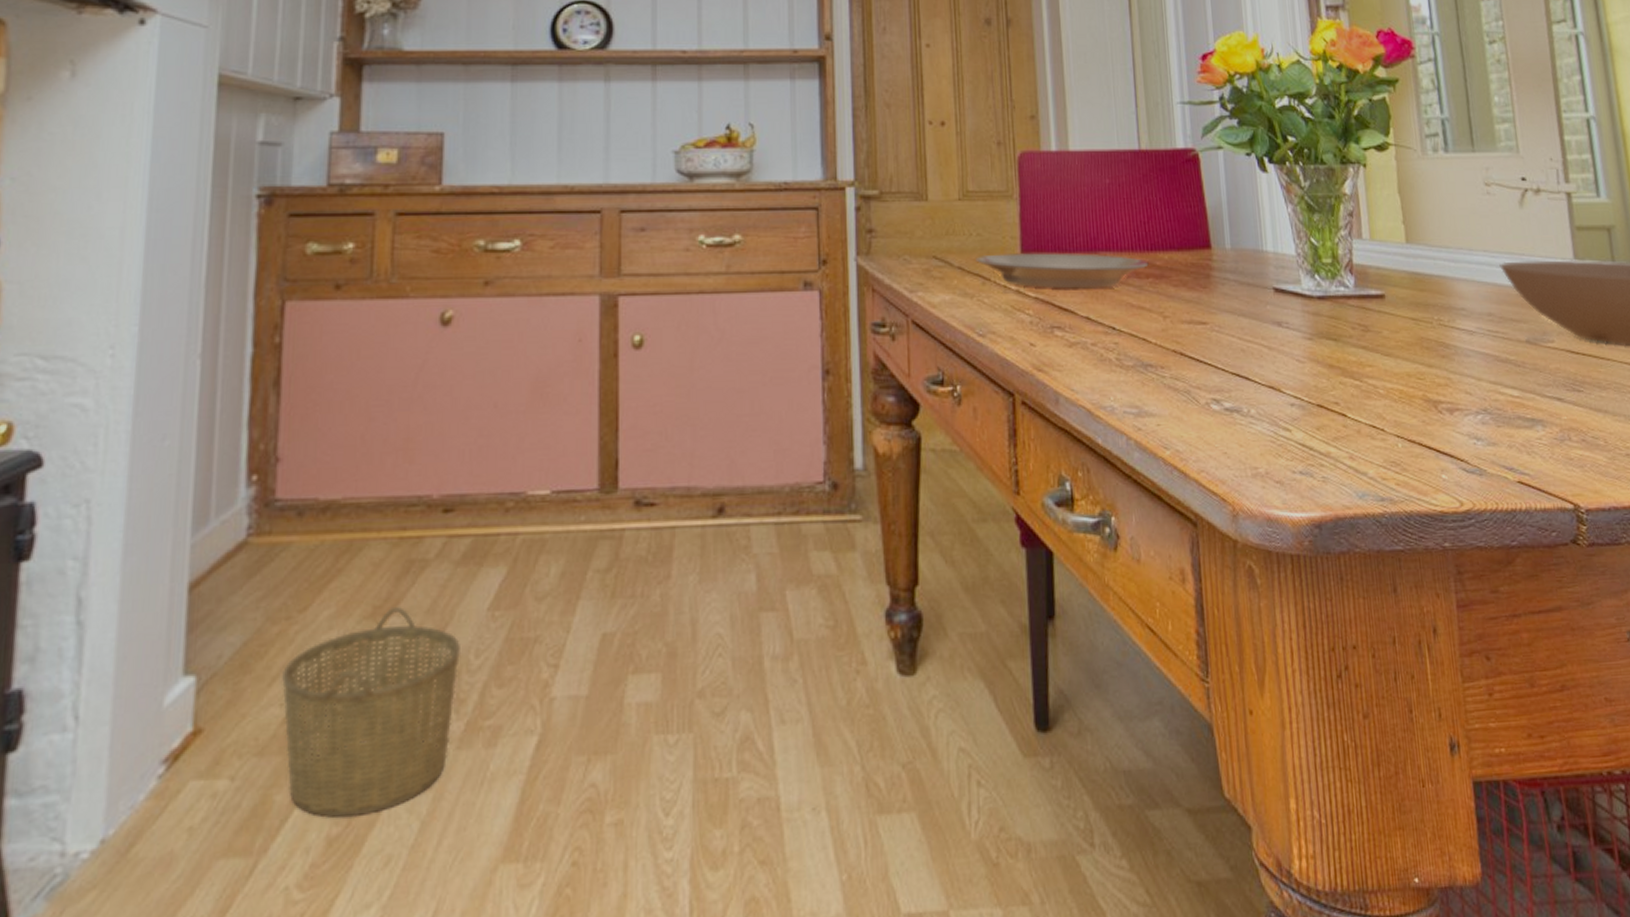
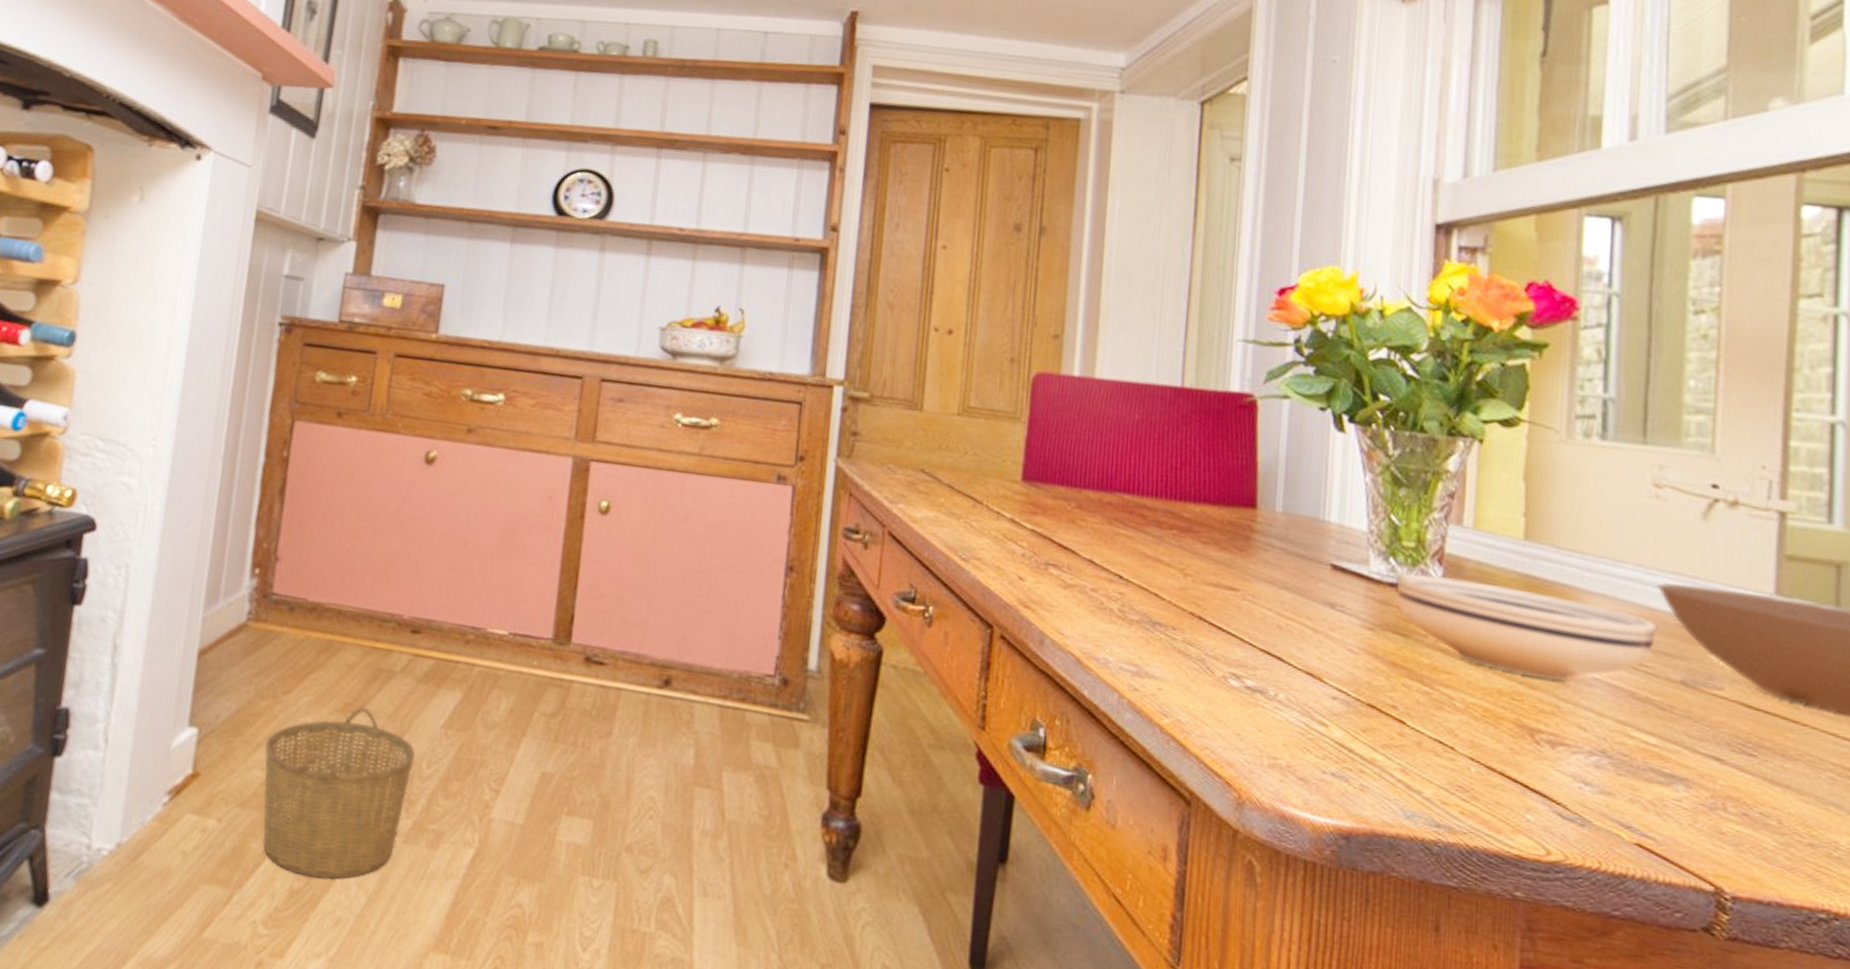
plate: present [975,253,1149,289] -> none [968,476,1175,533]
bowl: none [1322,283,1505,357] -> present [1396,573,1658,681]

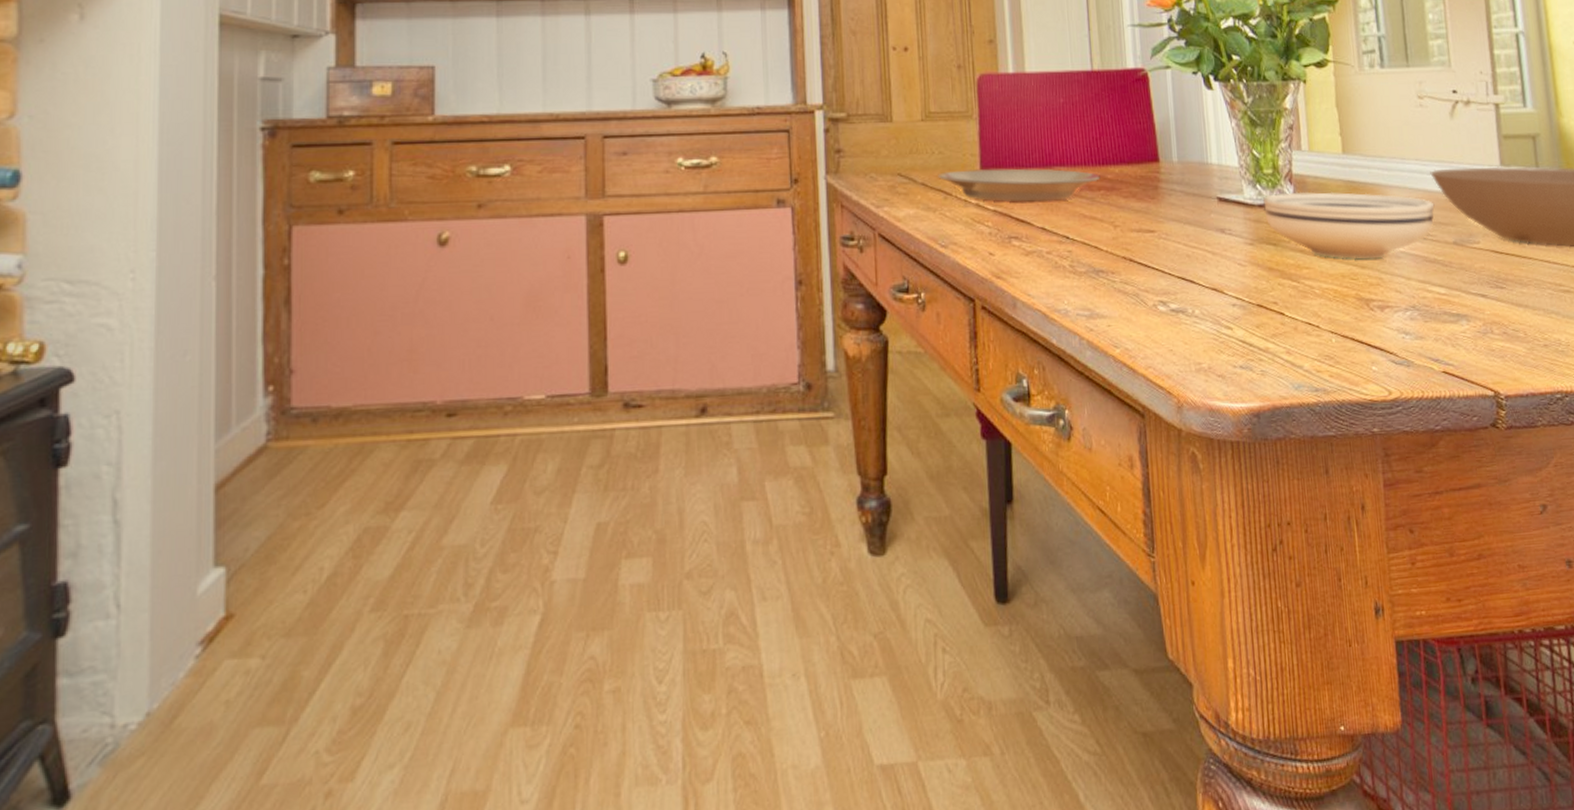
basket: present [262,706,416,879] -> none [305,501,468,691]
plate: none [968,476,1175,533] -> present [938,169,1101,202]

